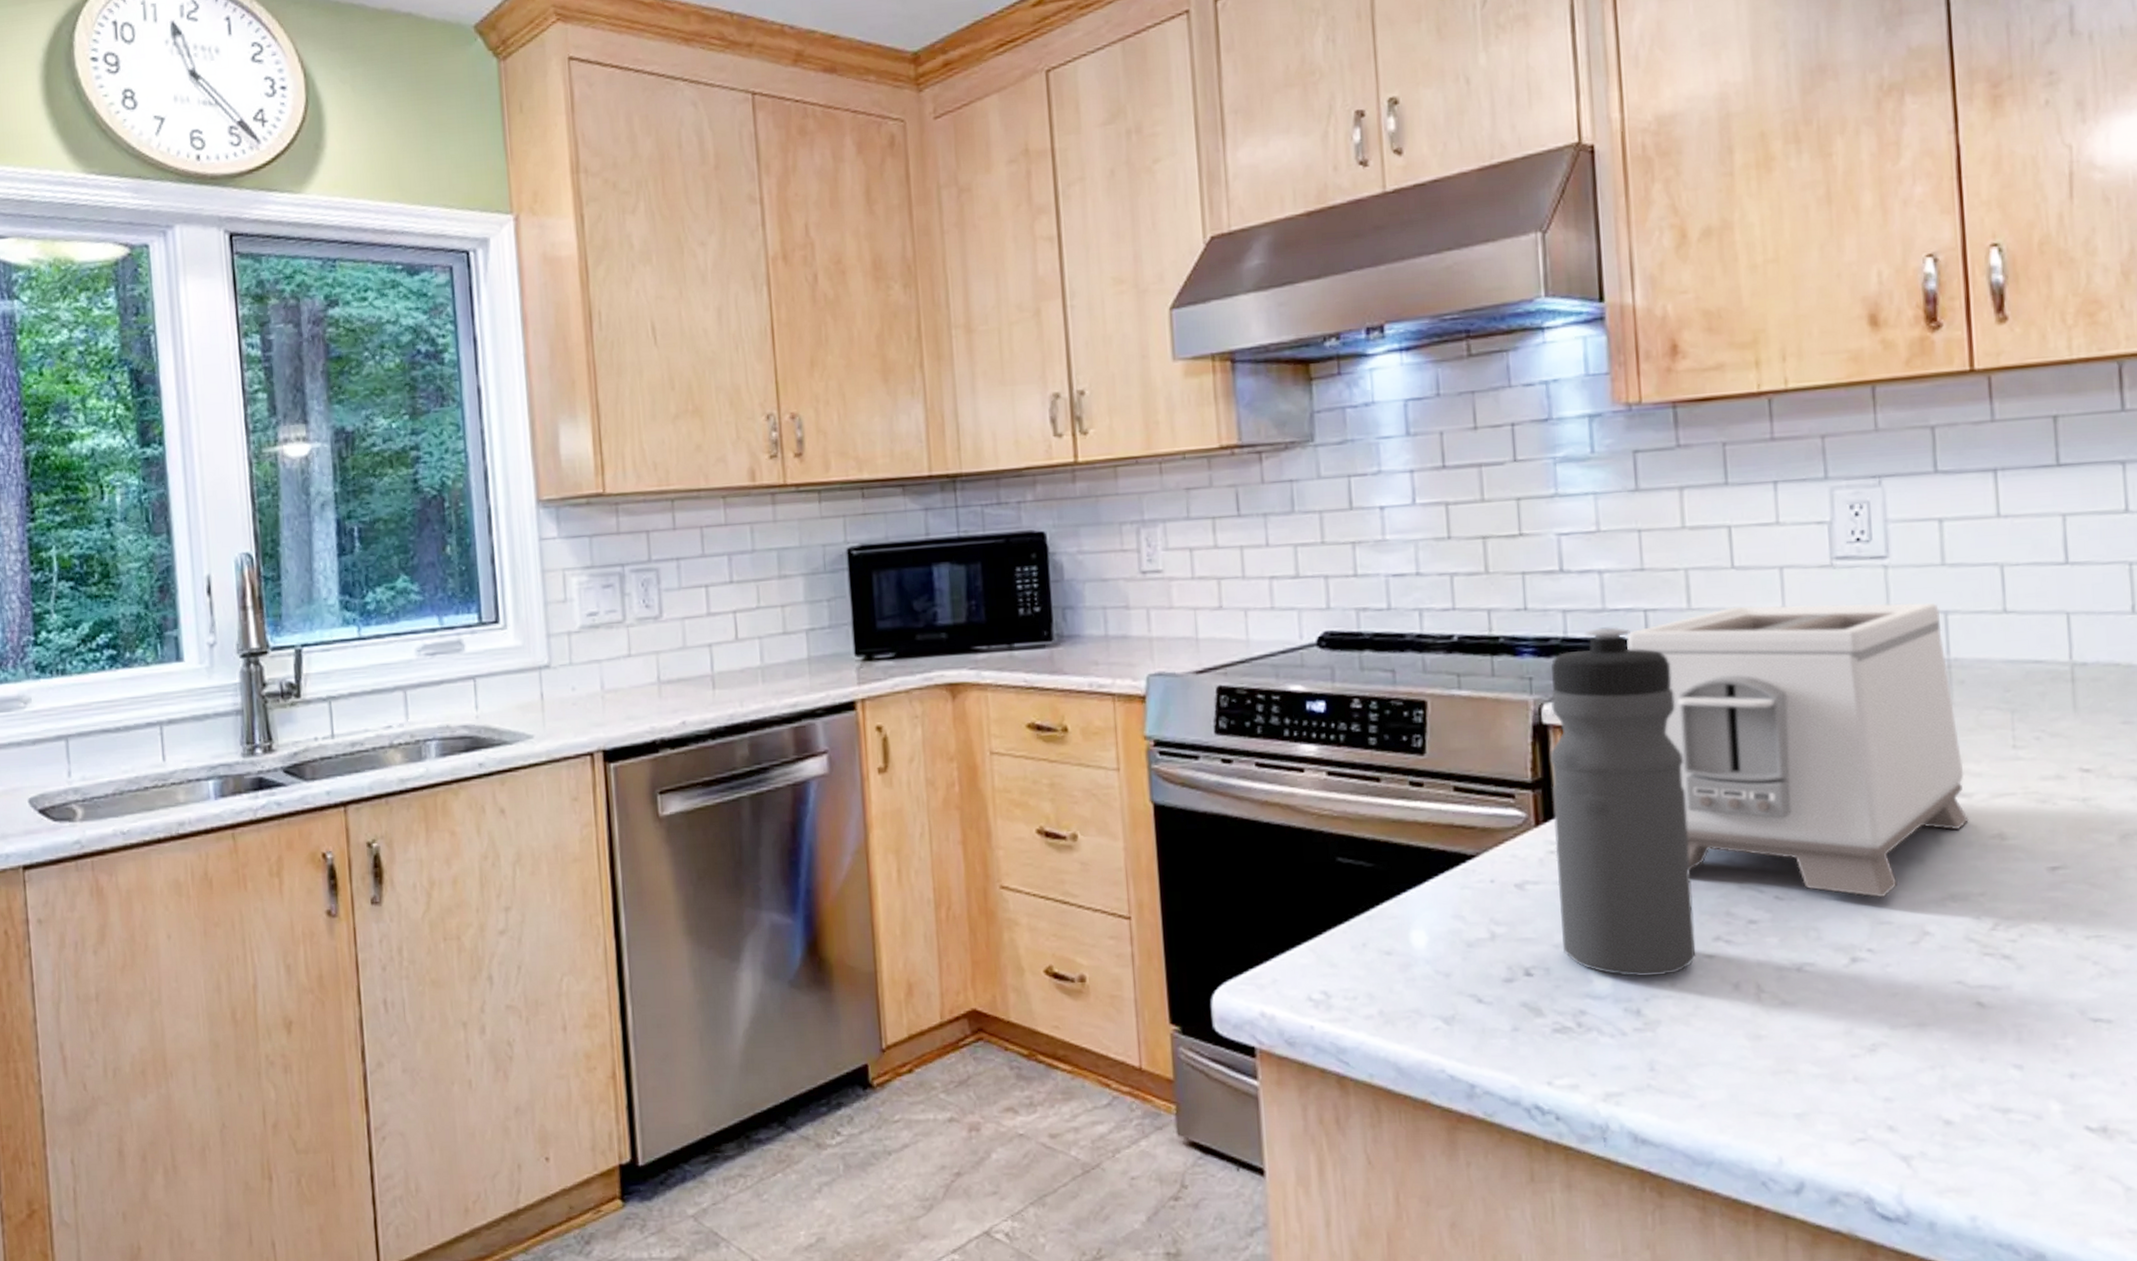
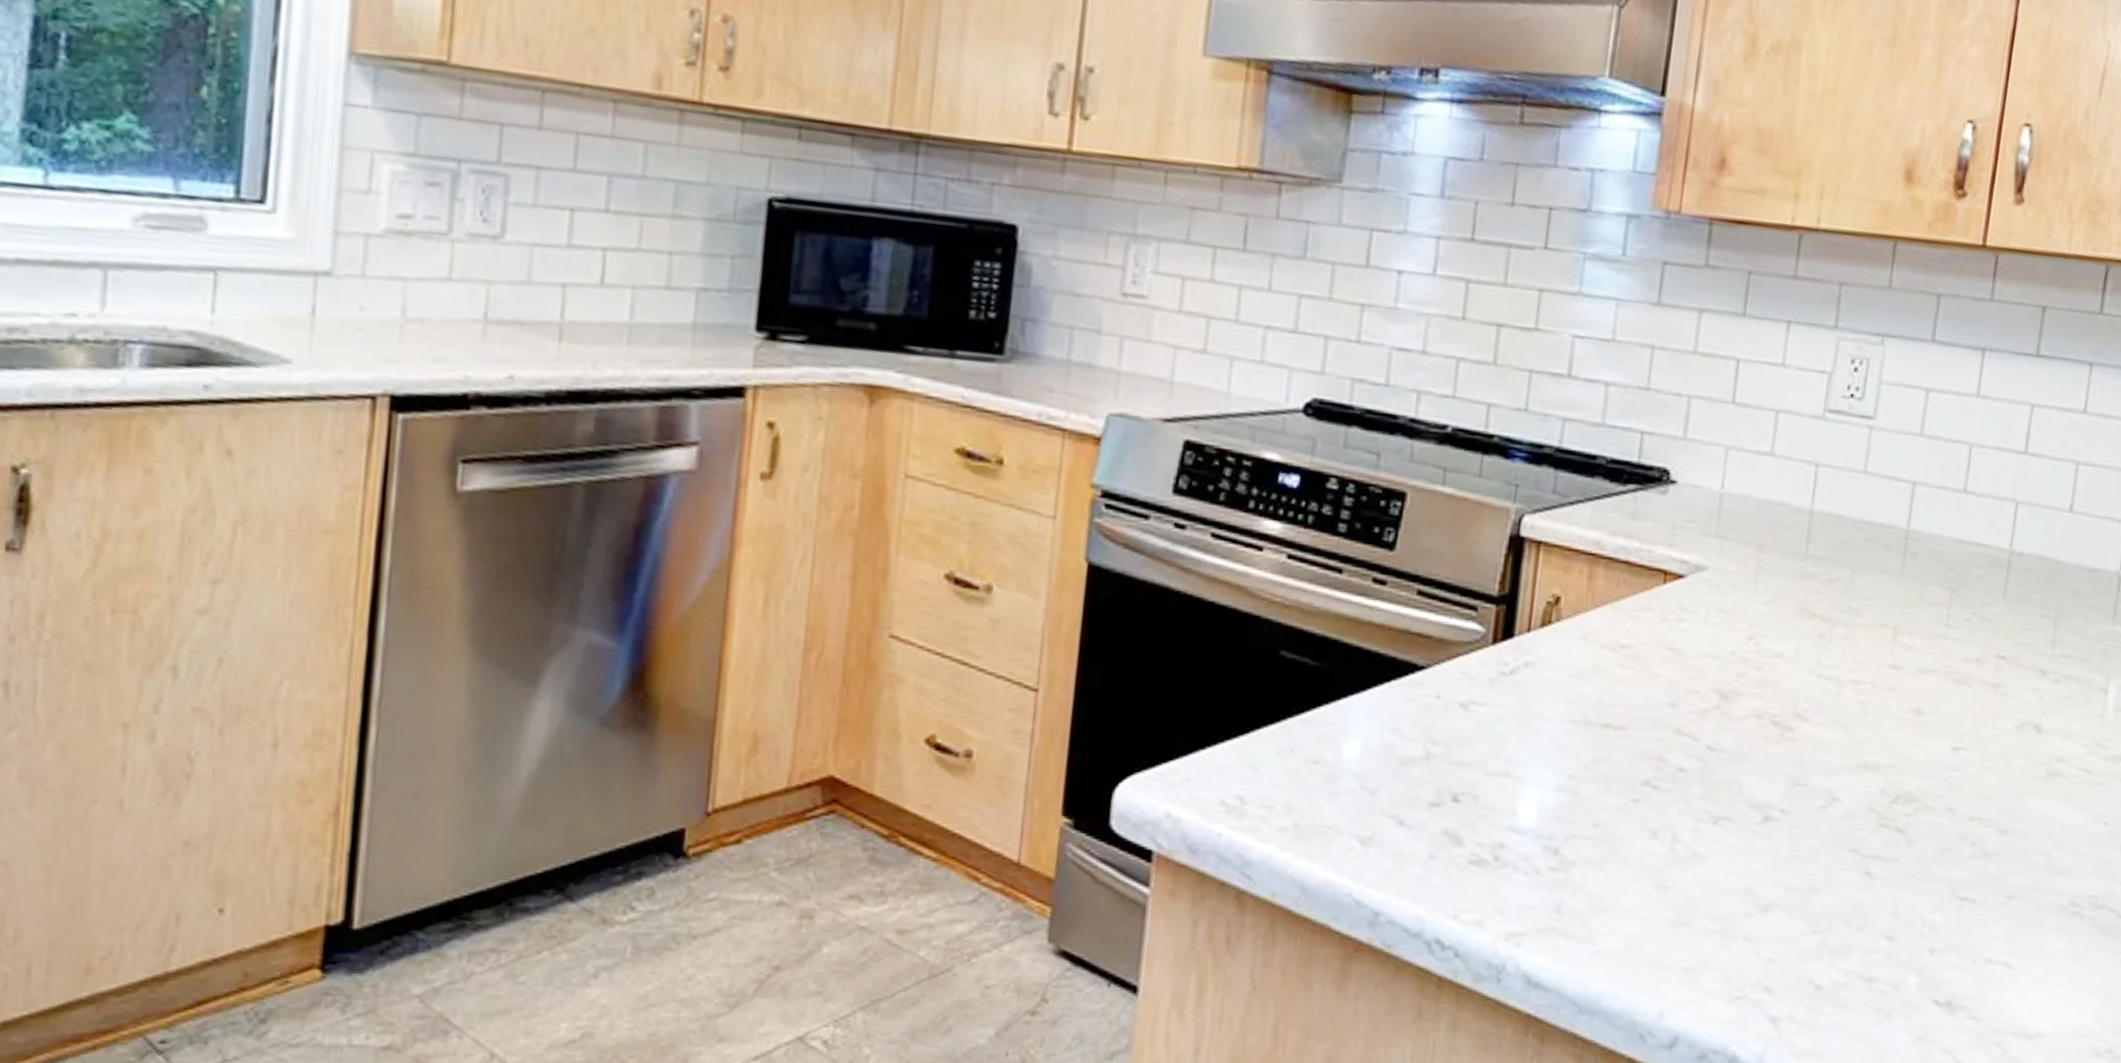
water bottle: present [1550,627,1696,977] -> none [1495,443,1656,816]
toaster: present [1626,602,1969,898] -> none [1618,443,1909,760]

